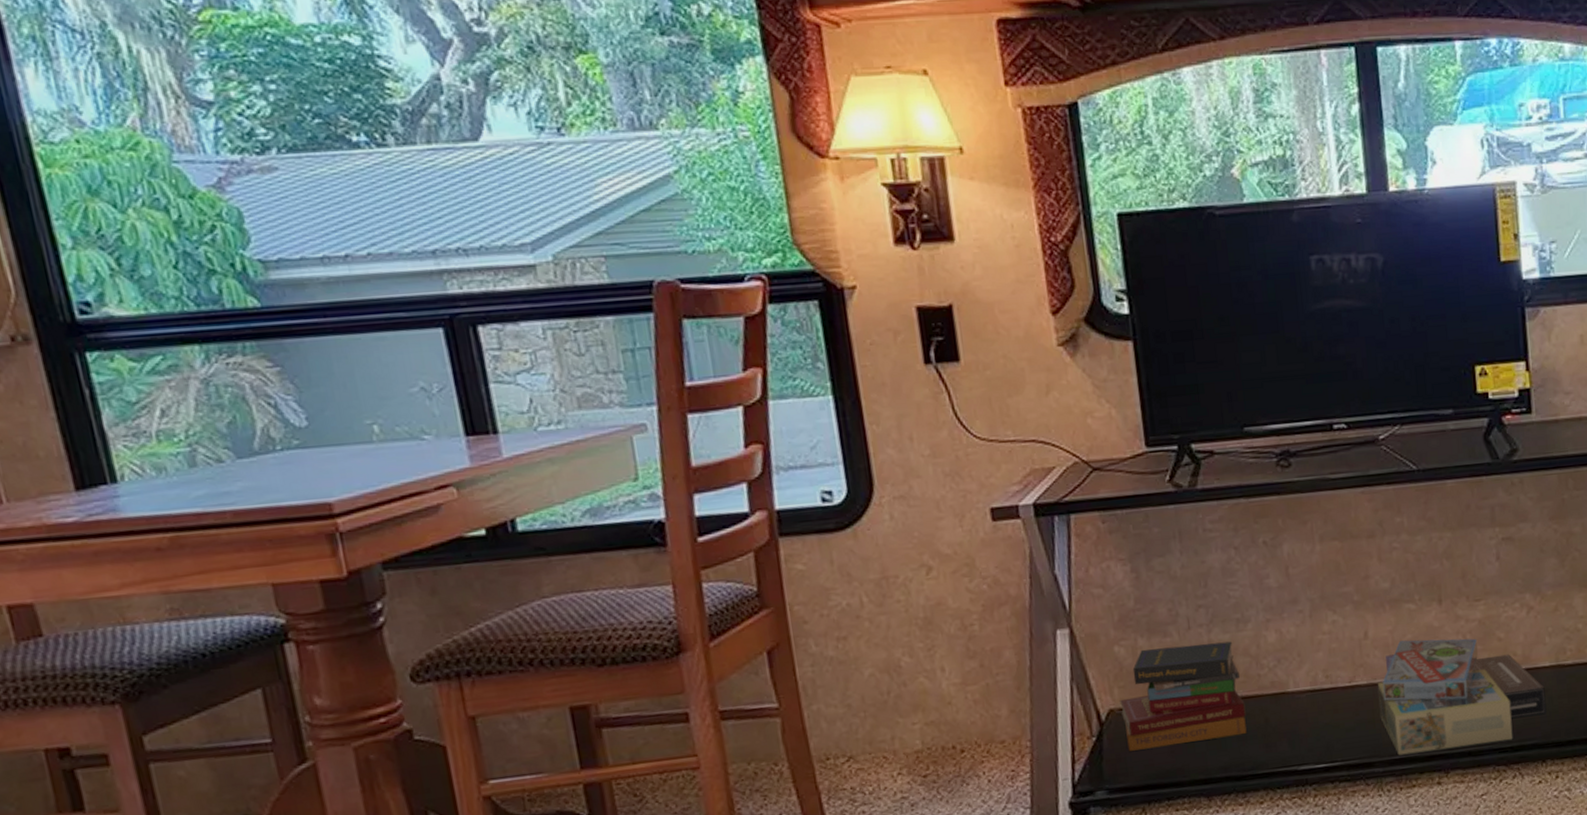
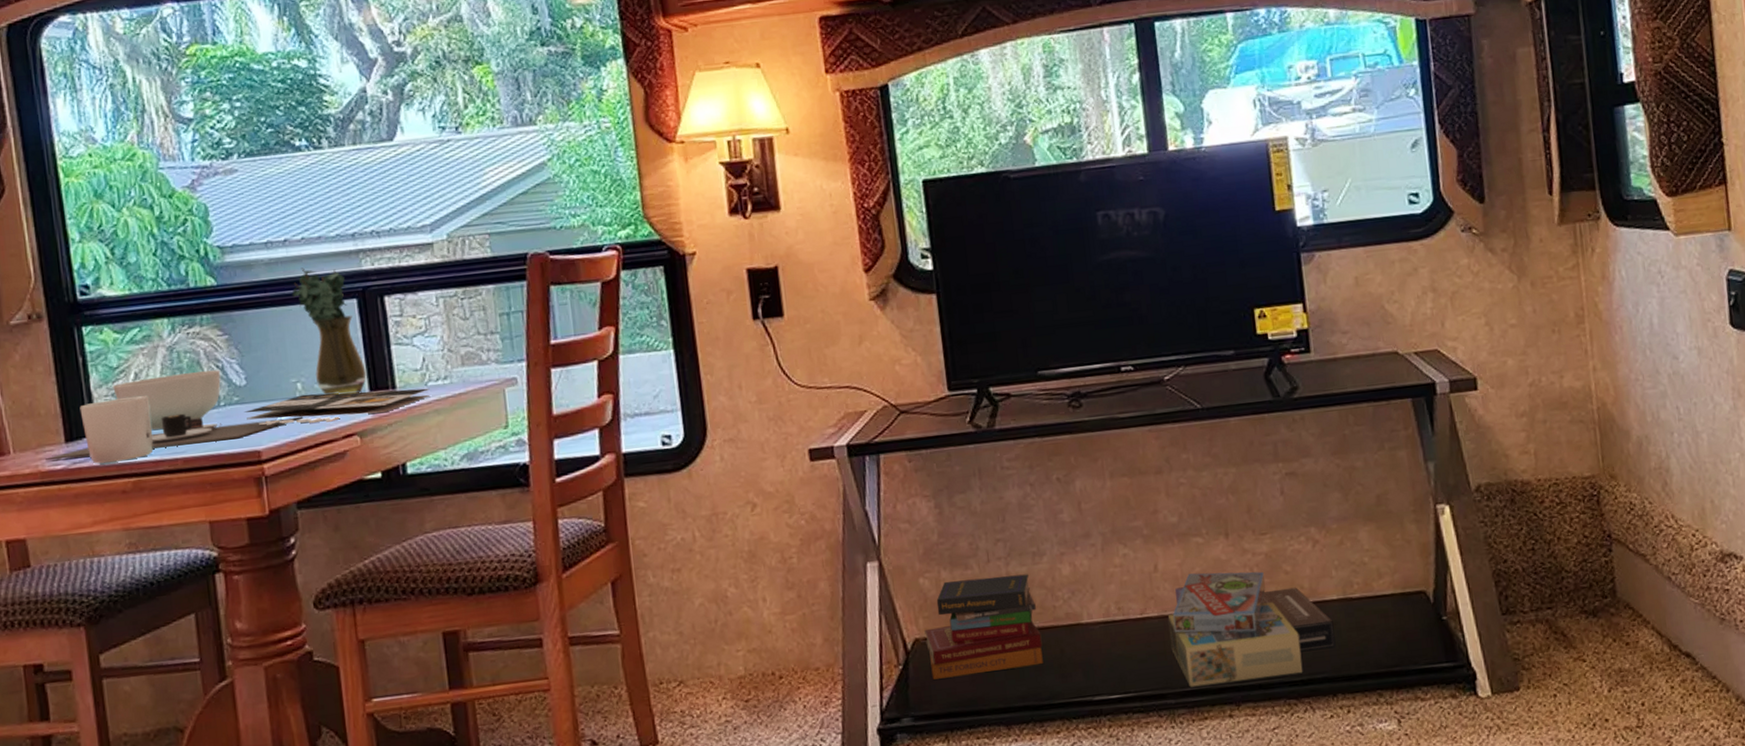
place setting: none [51,458,384,512] -> present [45,413,304,461]
mug: none [91,437,193,517] -> present [80,396,154,464]
bowl: none [133,407,275,477] -> present [113,370,221,430]
magazine: none [308,433,542,474] -> present [245,388,431,425]
vase: none [359,289,461,440] -> present [292,267,367,395]

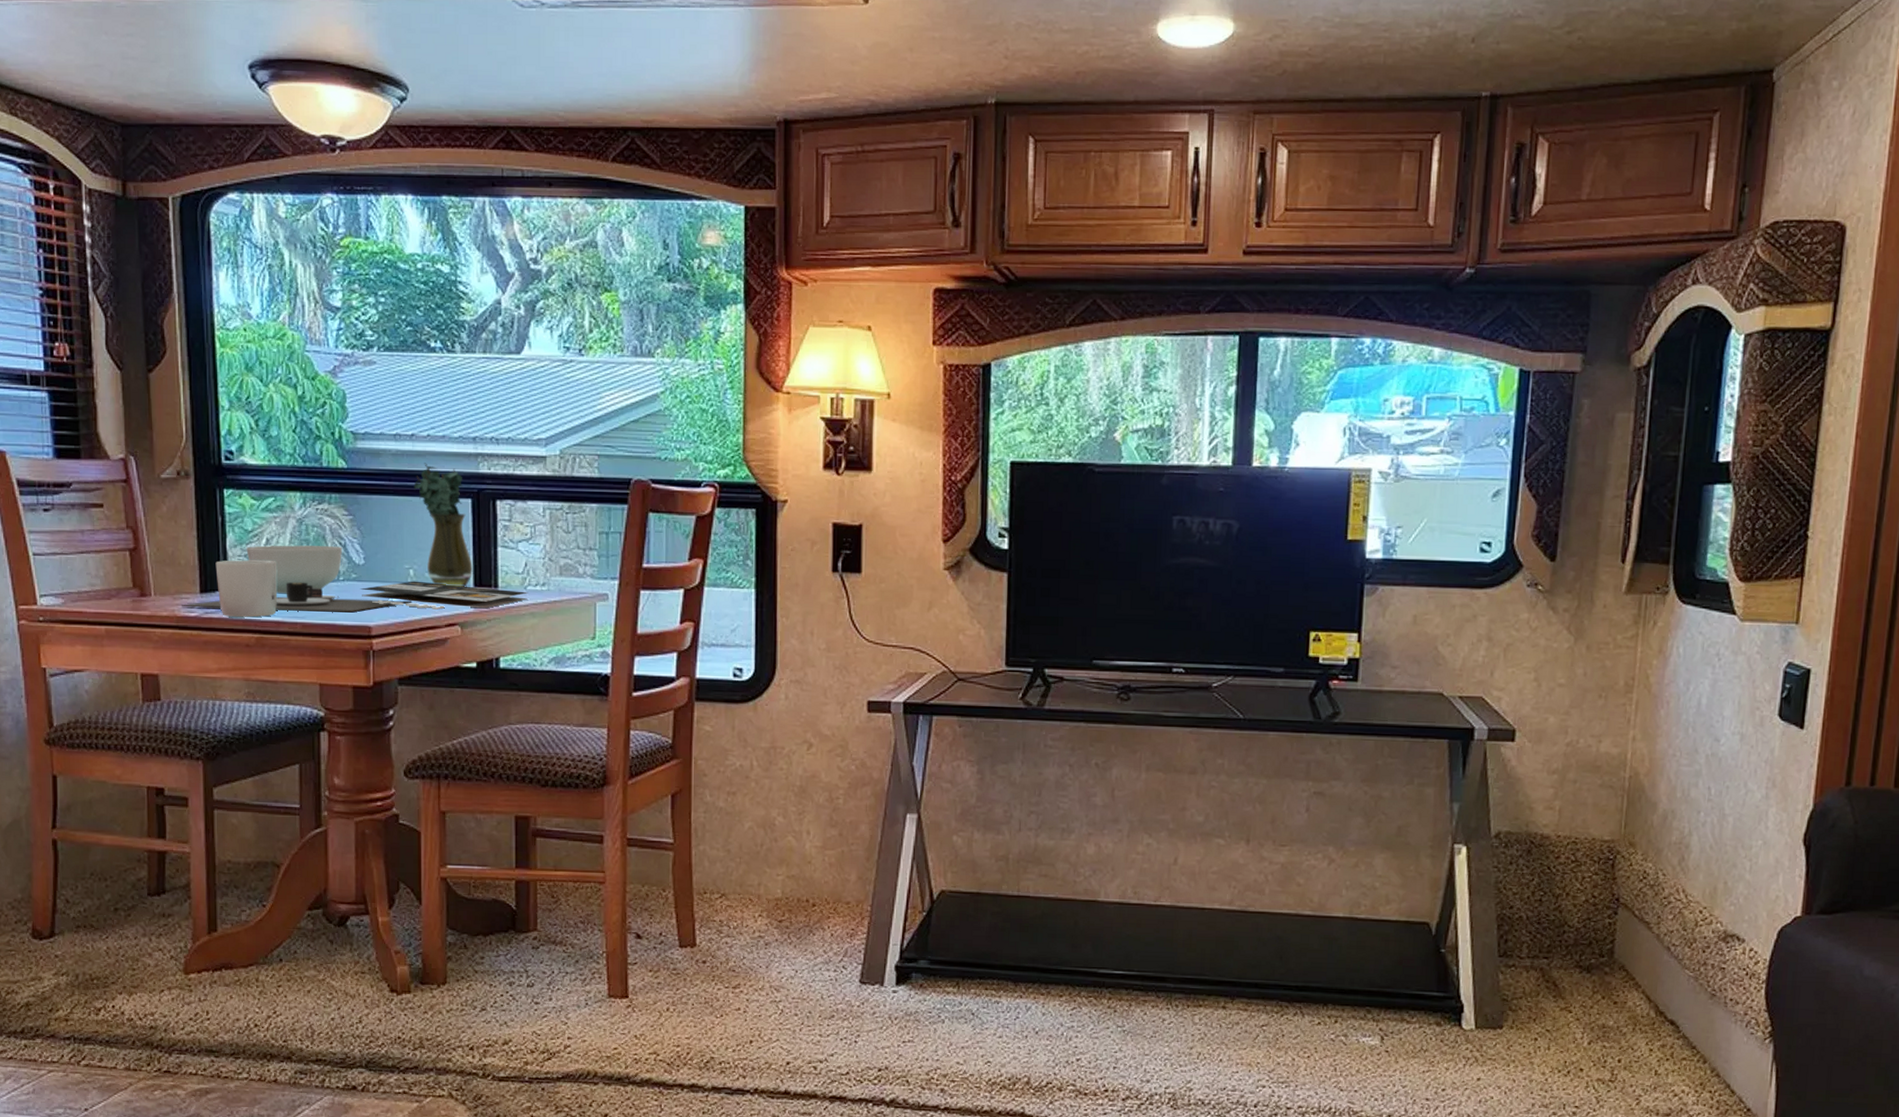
books: present [924,574,1043,680] -> none [951,842,1059,932]
board game: present [1167,571,1336,687] -> none [1178,871,1336,980]

